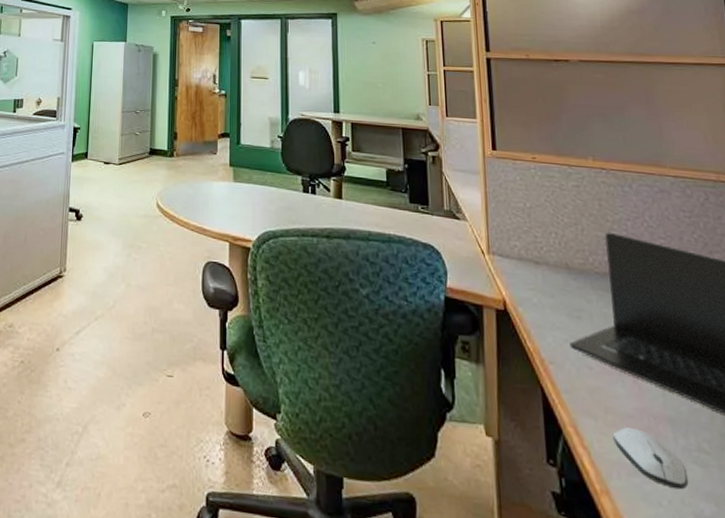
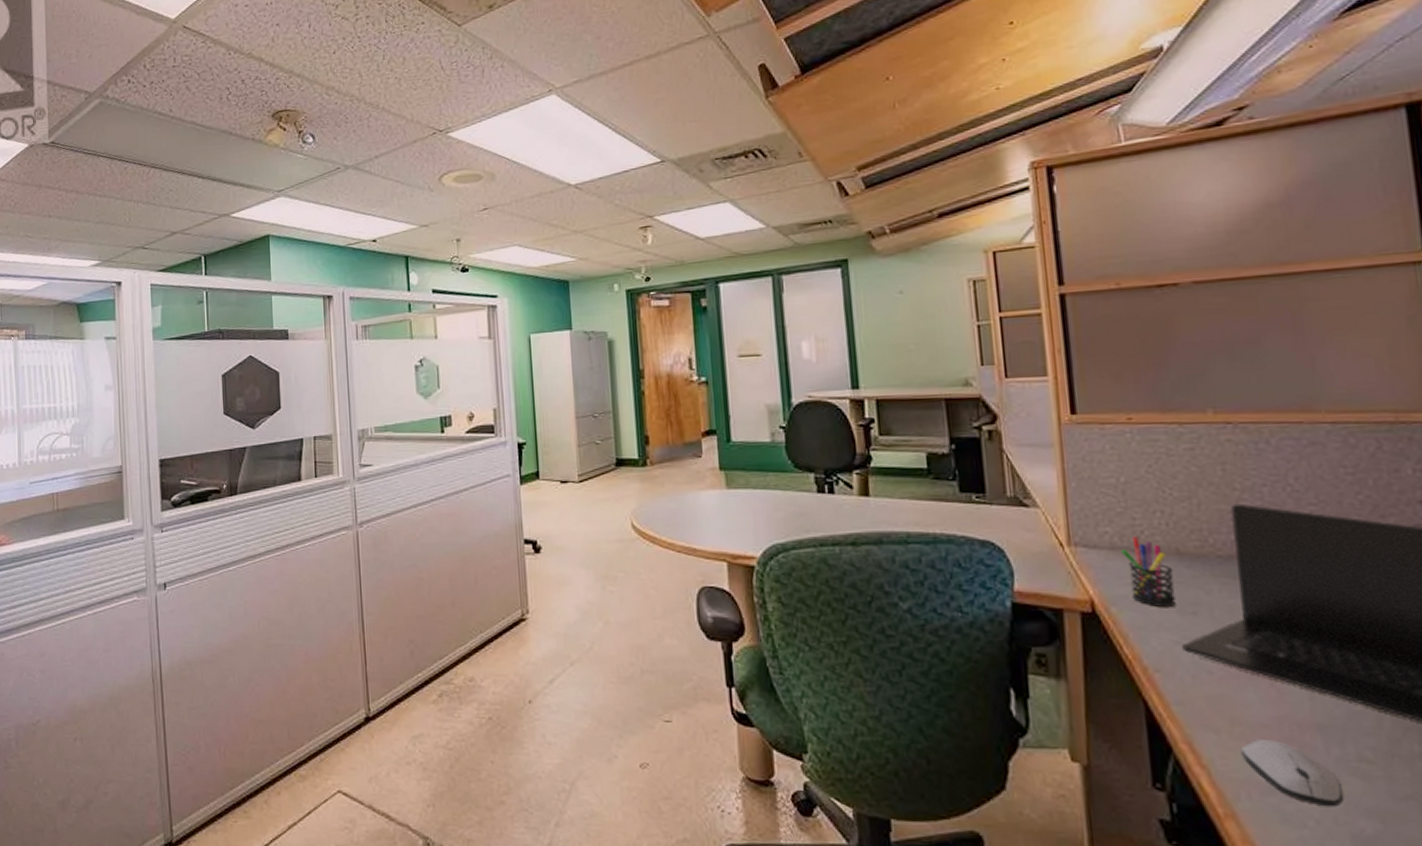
pen holder: none [526,251,566,311] -> present [1120,536,1176,607]

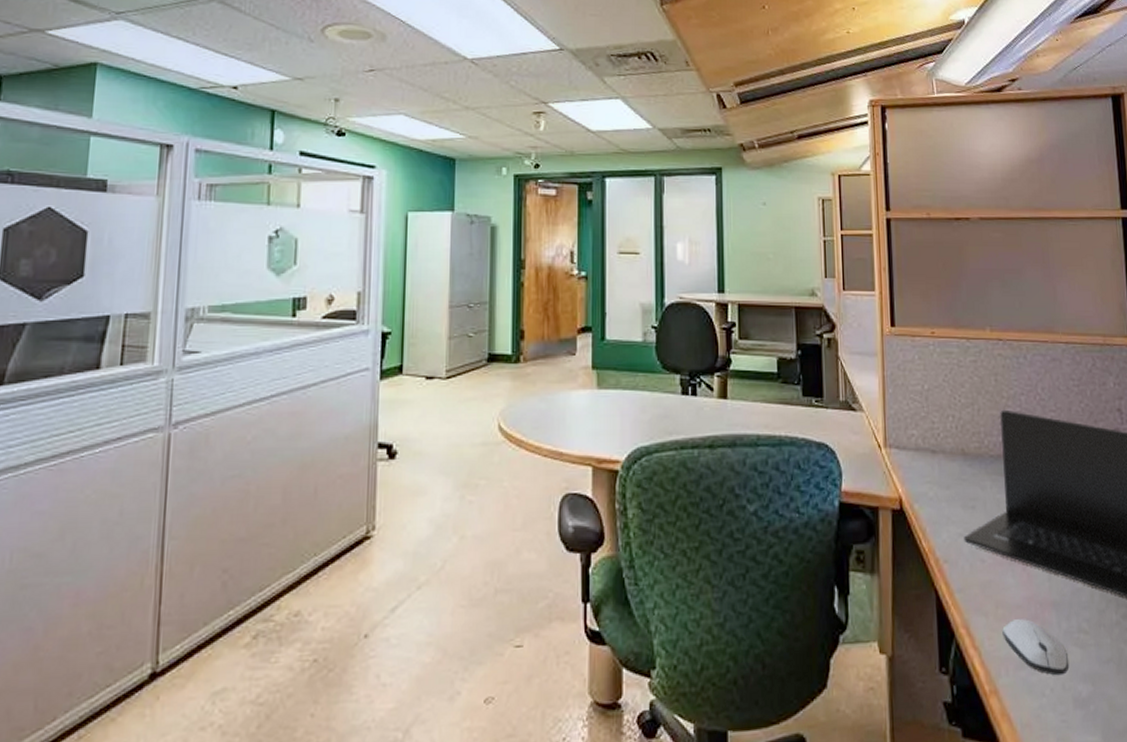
pen holder: present [1120,536,1176,607] -> none [923,439,961,503]

